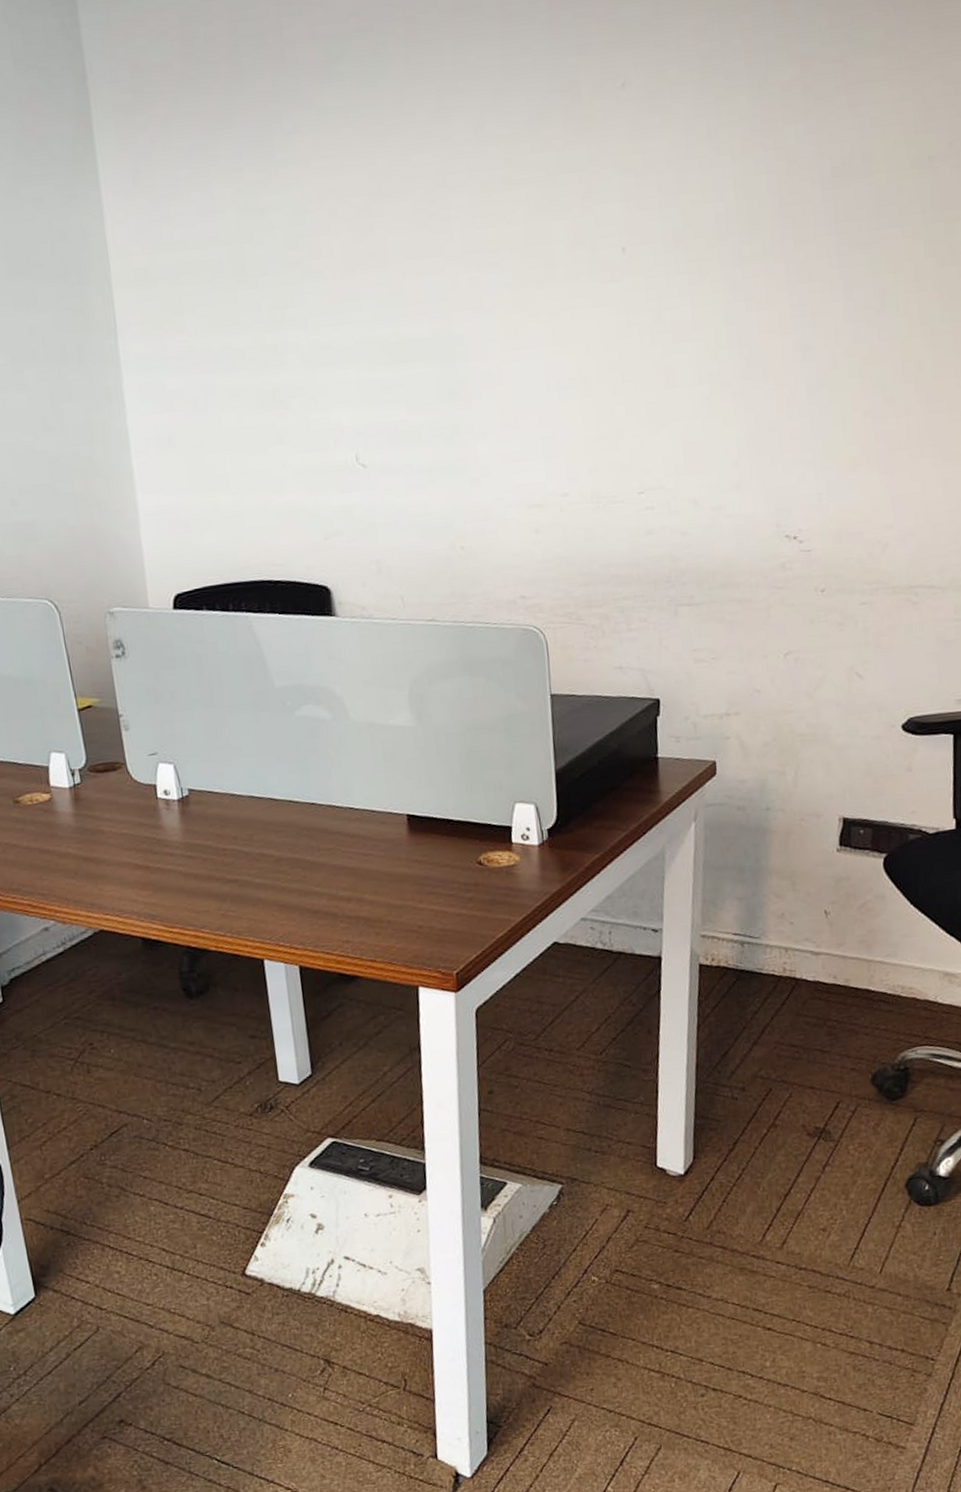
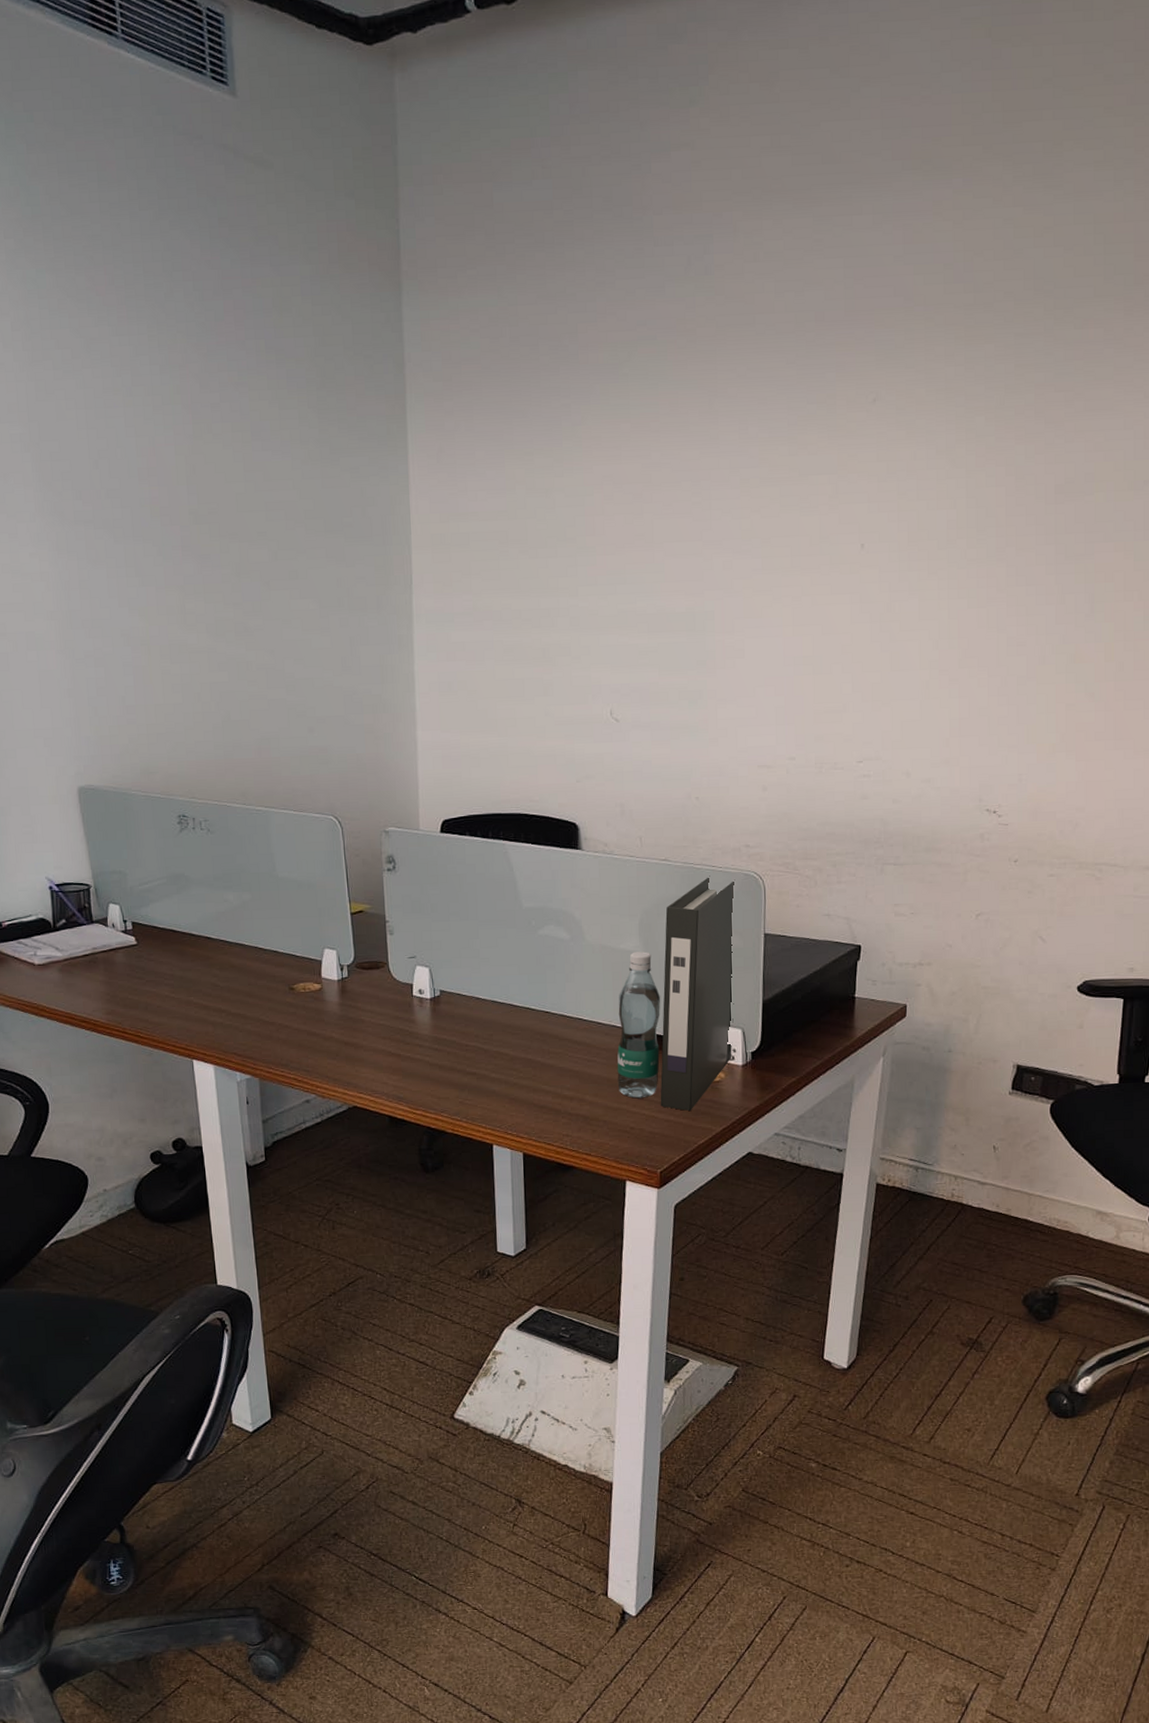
bottle: none [392,725,446,893] -> present [617,951,661,1099]
binder: none [438,634,526,902] -> present [660,875,735,1111]

